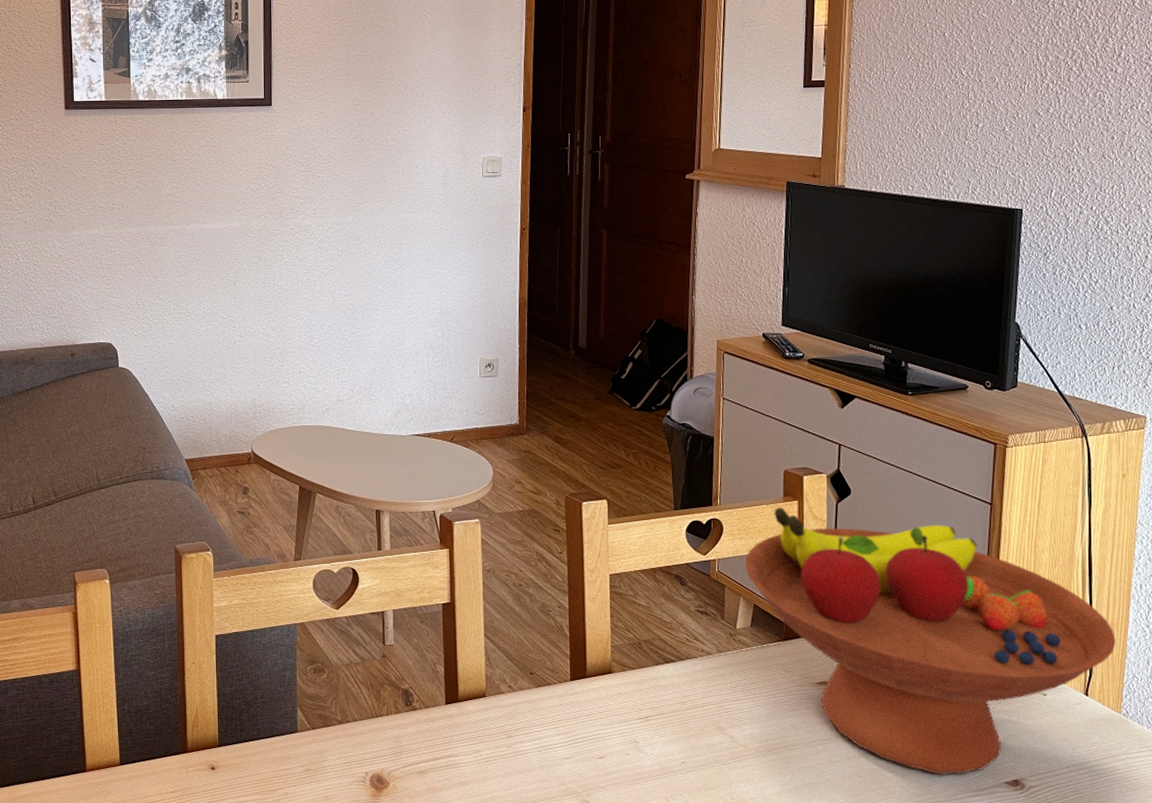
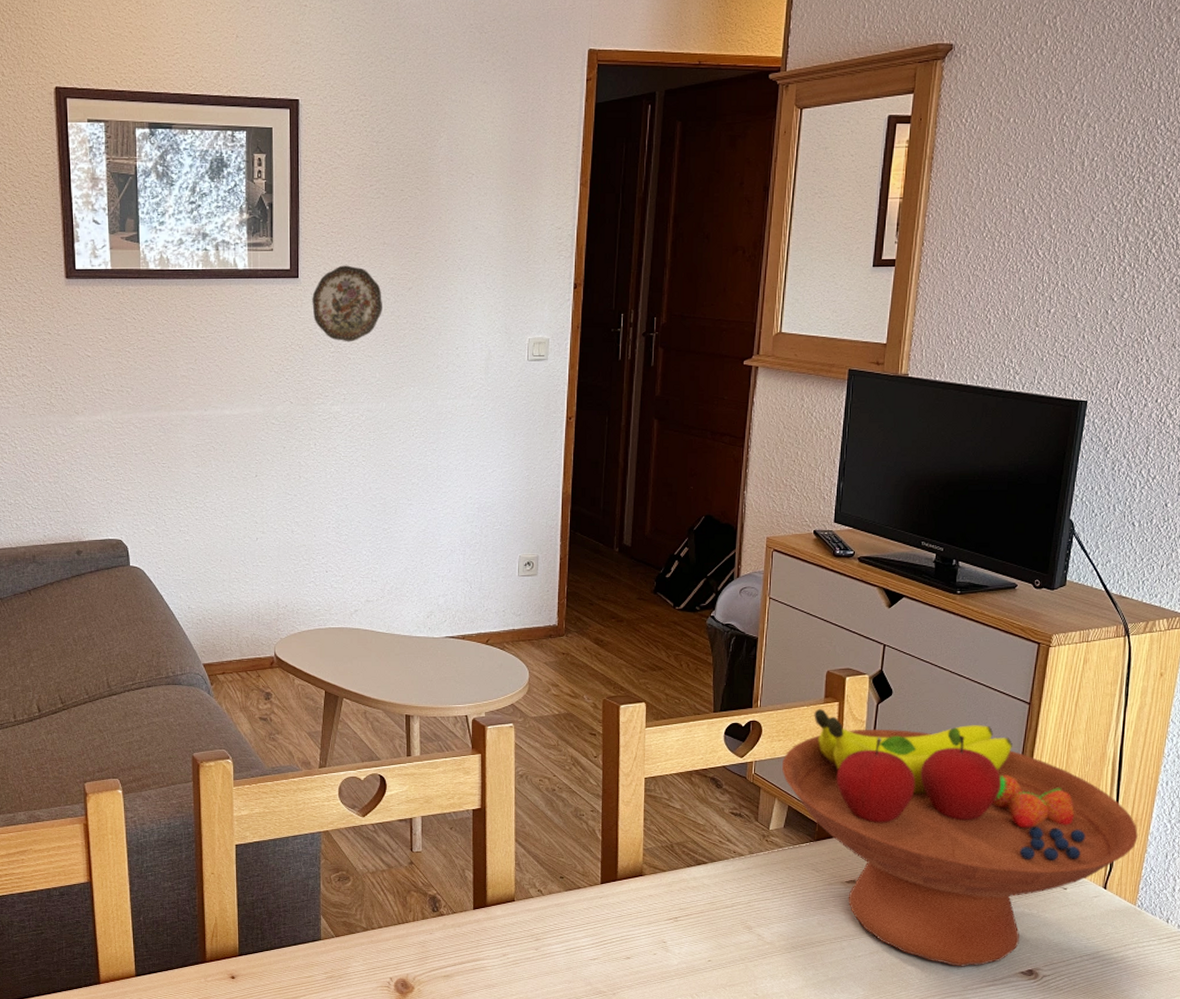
decorative plate: none [284,94,348,162] -> present [312,265,382,342]

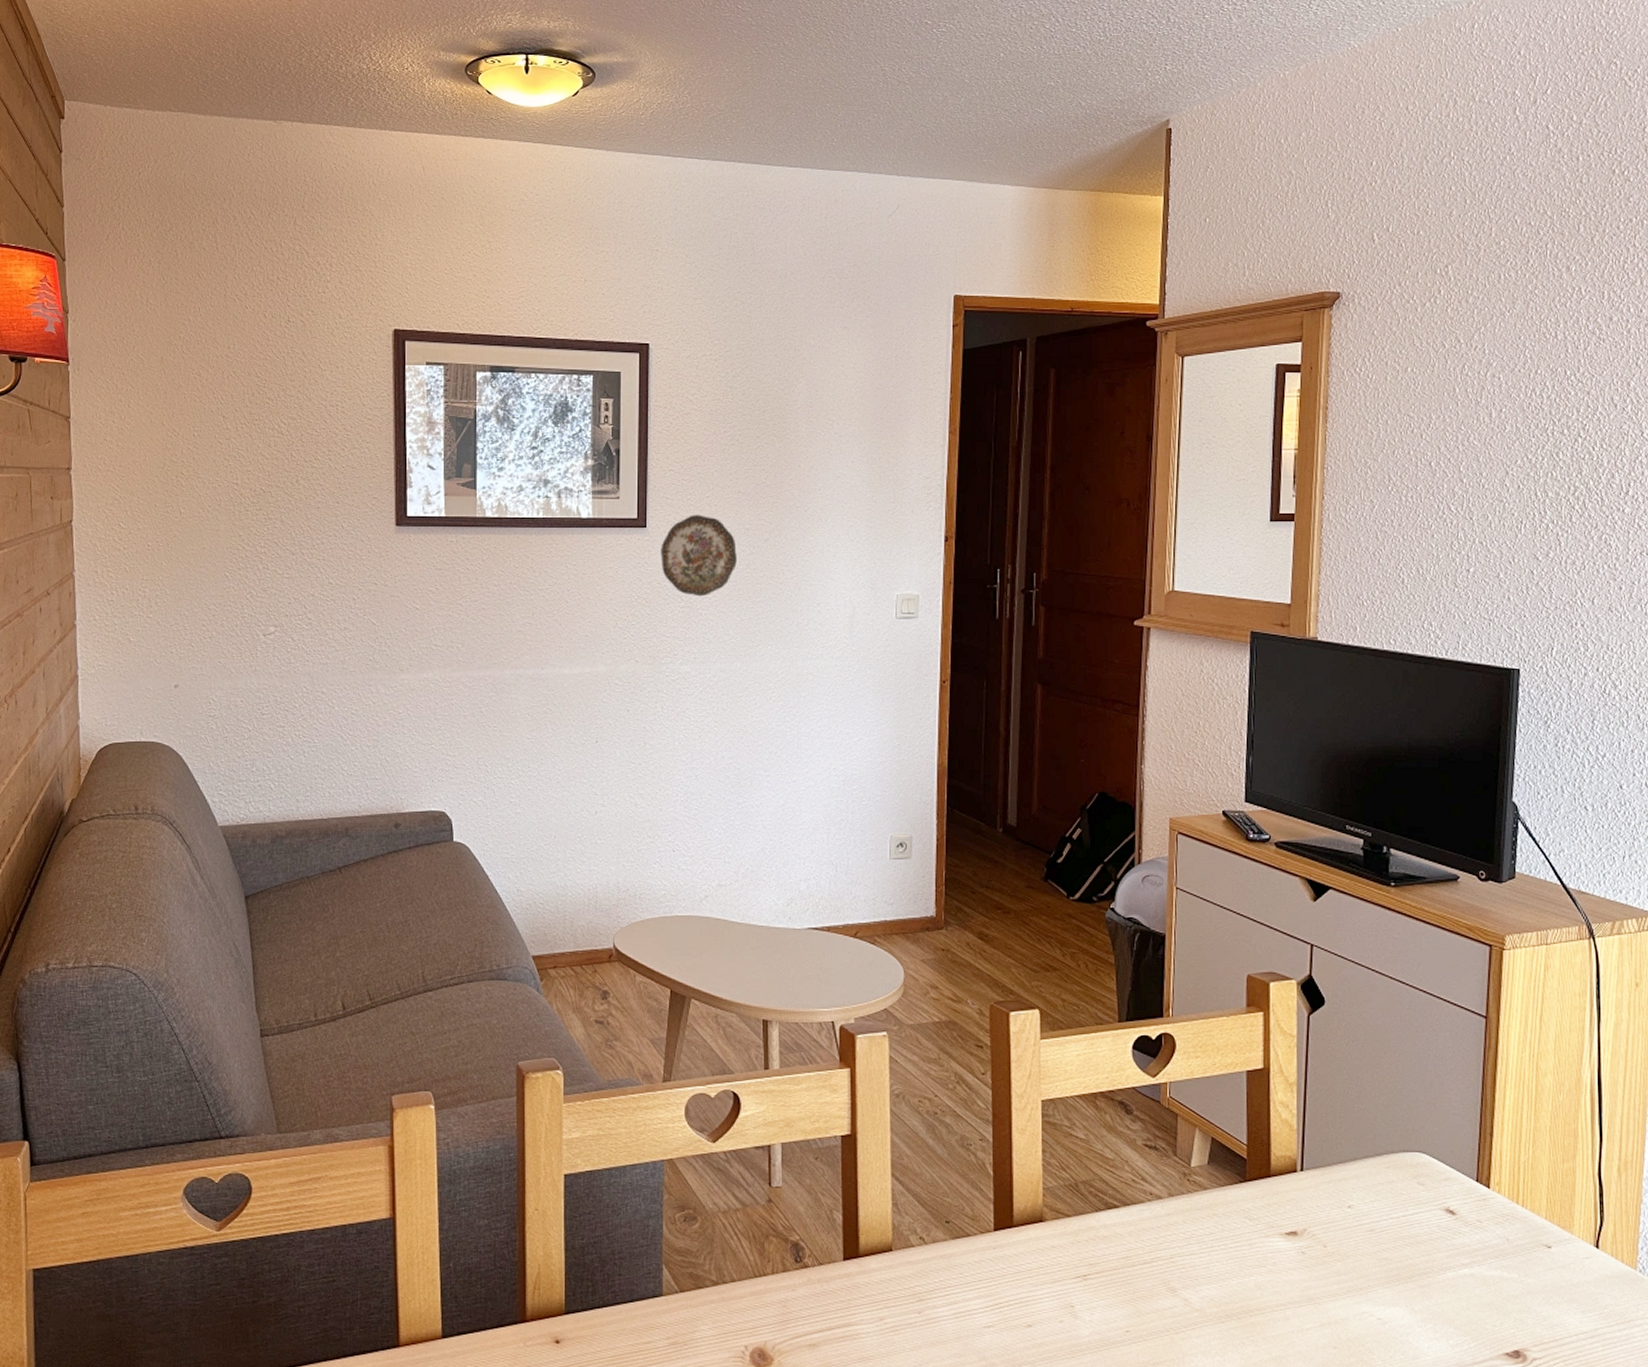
fruit bowl: present [782,709,1138,967] -> none [1202,1020,1630,1345]

